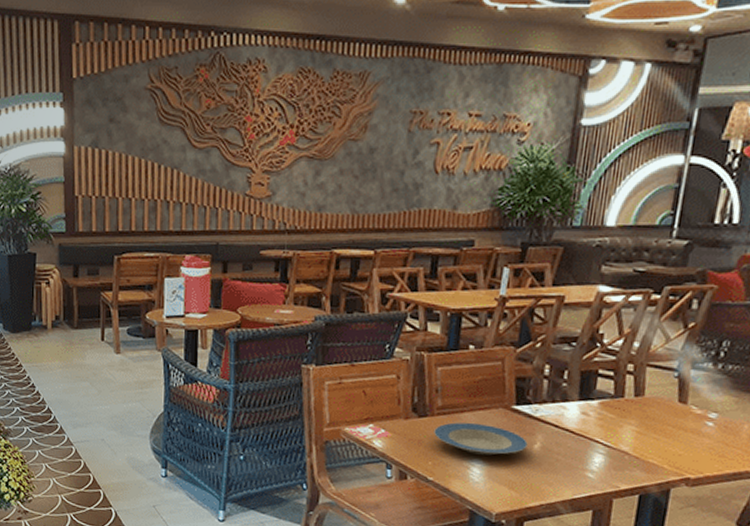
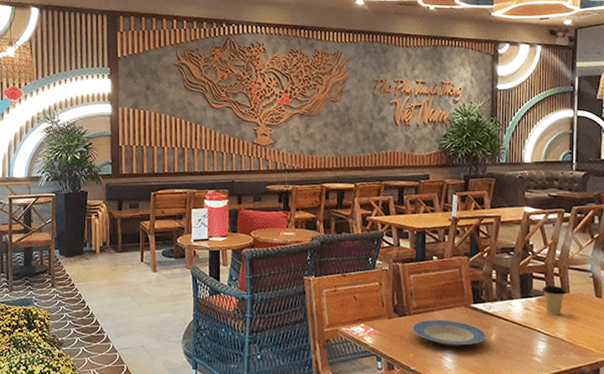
coffee cup: none [607,386,640,423] -> present [541,286,566,315]

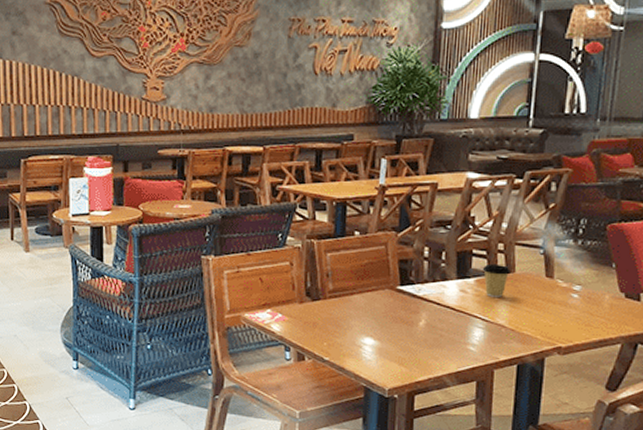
plate: present [412,320,486,346] -> none [327,304,414,334]

